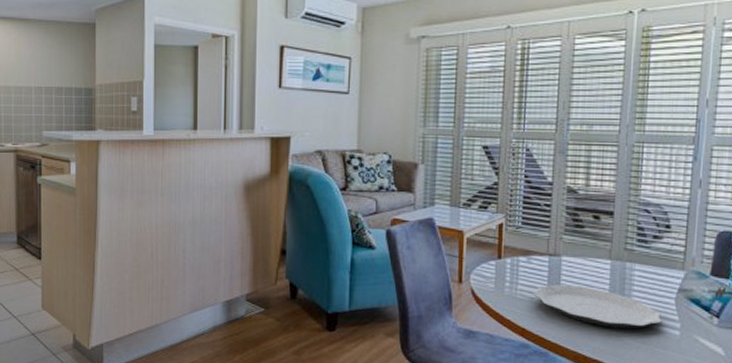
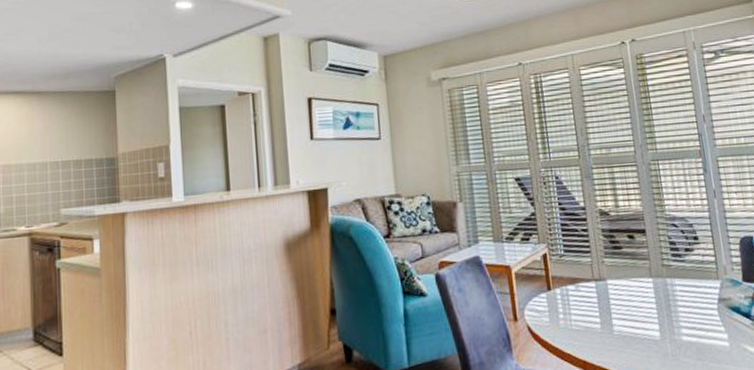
plate: present [533,284,663,328] -> none [587,308,711,348]

